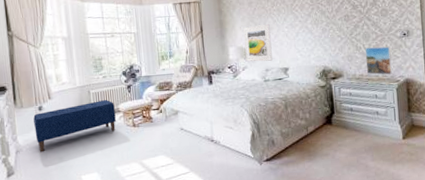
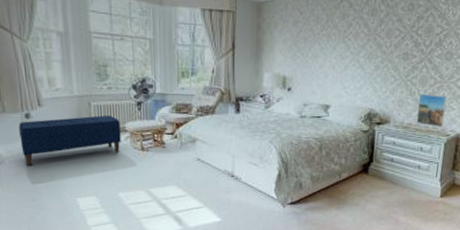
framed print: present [243,23,273,62] -> none [282,50,316,96]

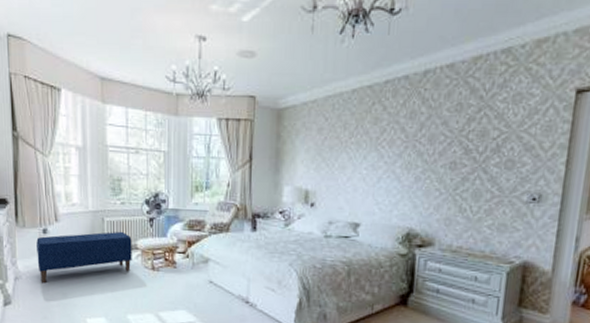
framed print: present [416,93,448,127] -> none [468,210,510,252]

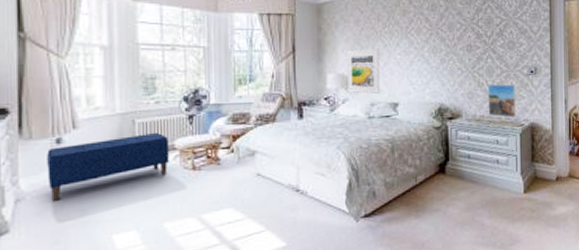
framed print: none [304,160,343,212] -> present [347,48,380,95]
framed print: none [468,210,510,252] -> present [487,84,517,118]

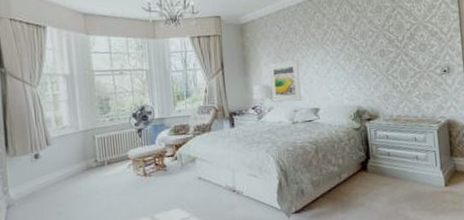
bench: present [47,132,169,202] -> none [28,145,125,207]
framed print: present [487,84,517,118] -> none [402,84,433,116]

